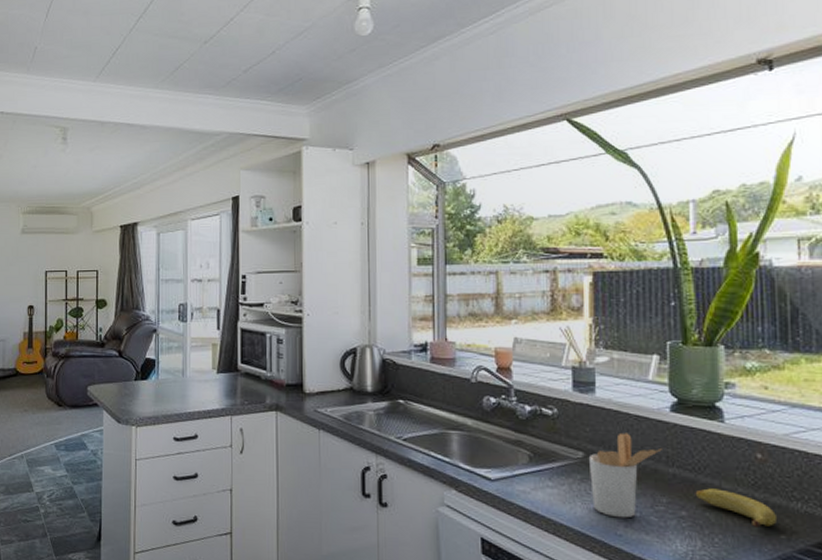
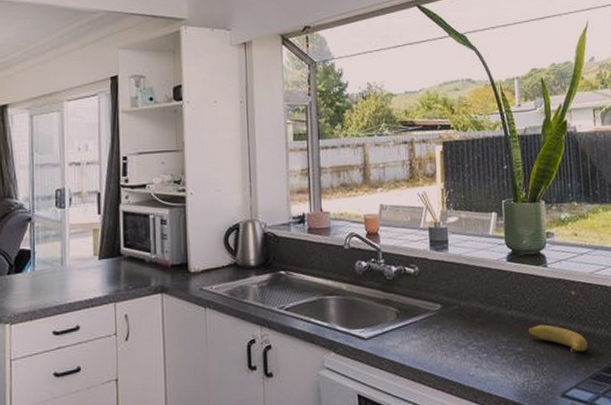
utensil holder: present [588,432,662,518] -> none [444,283,502,360]

